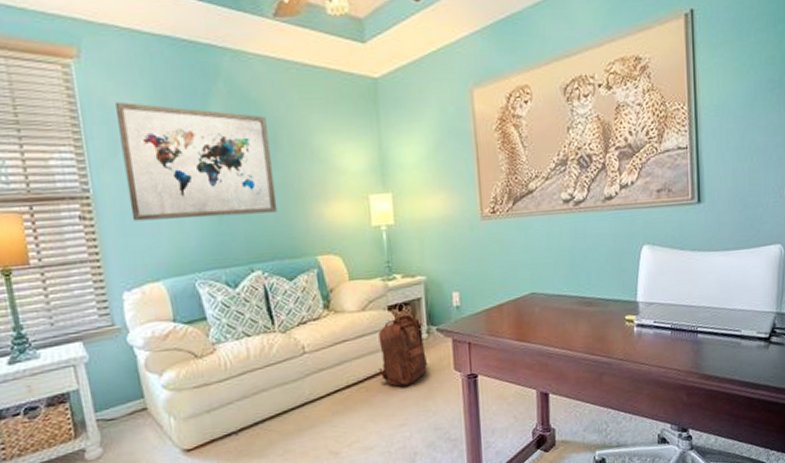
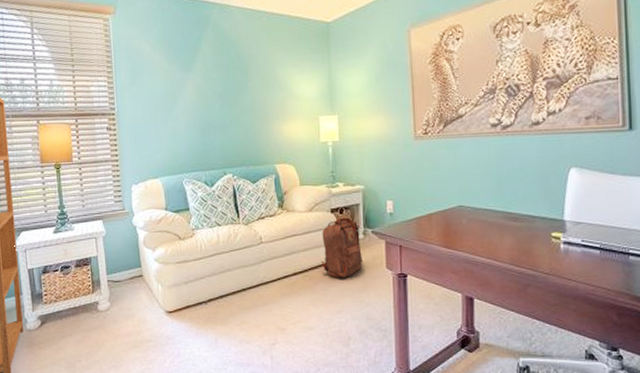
wall art: present [116,101,278,221] -> none [137,44,247,133]

